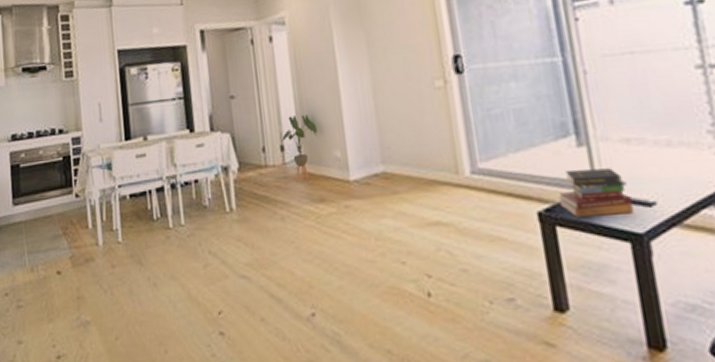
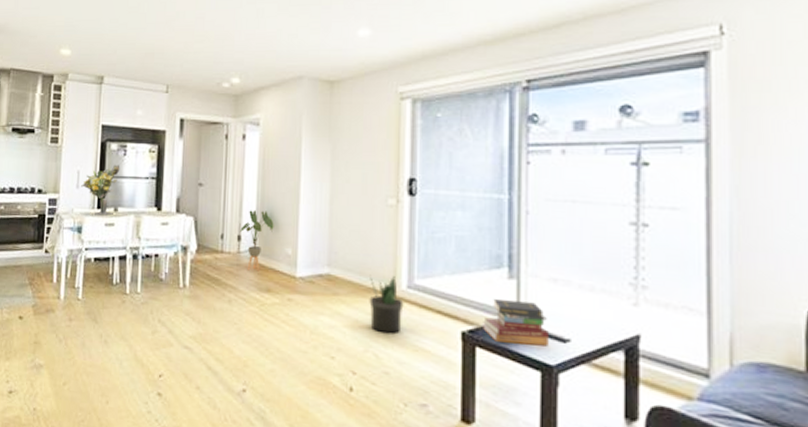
bouquet: none [104,89,144,148] -> present [81,164,120,216]
planter: none [429,163,473,226] -> present [369,276,404,333]

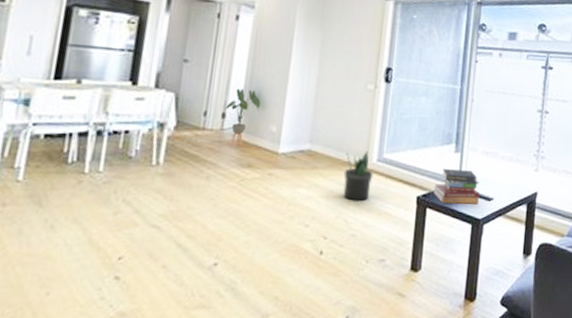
bouquet: present [81,164,120,216] -> none [33,32,89,88]

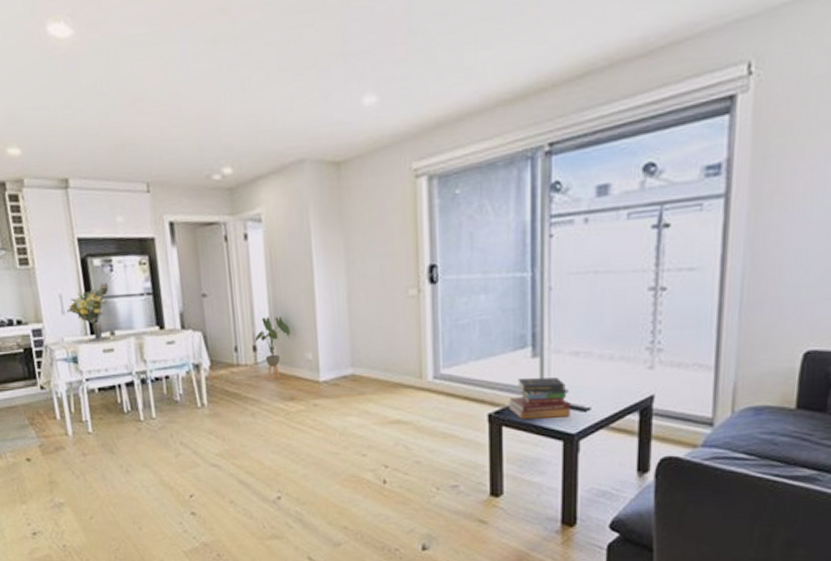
bouquet: none [33,32,89,88] -> present [67,283,111,342]
planter: present [343,151,373,200] -> none [395,369,431,424]

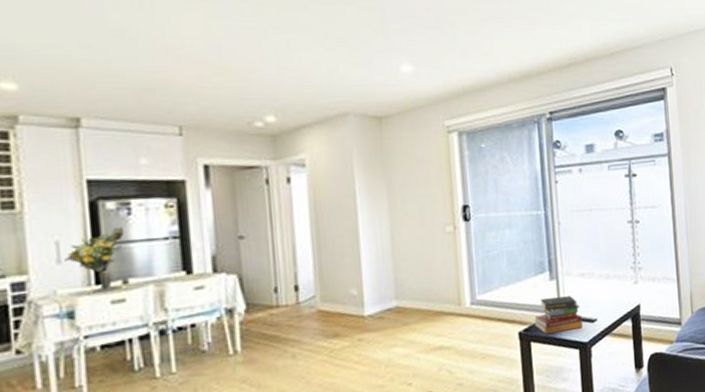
house plant: present [255,316,291,381] -> none [296,255,335,321]

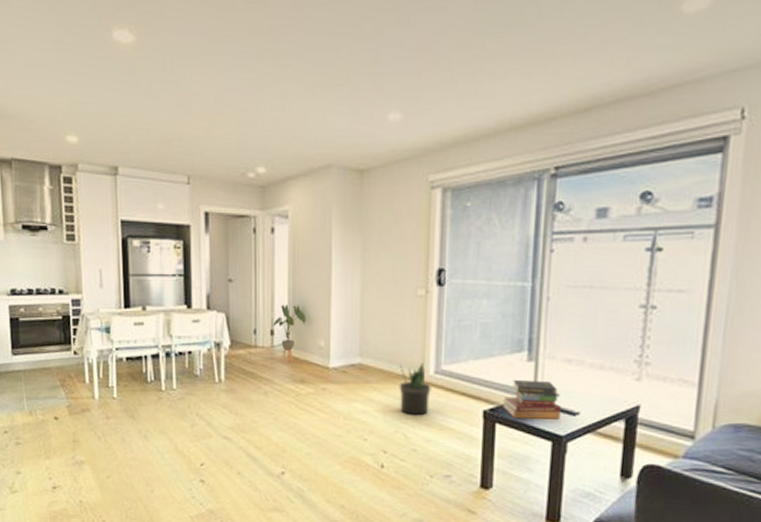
bouquet: present [64,227,125,293] -> none [105,262,145,315]
house plant: none [296,255,335,321] -> present [273,305,306,364]
planter: none [437,296,470,349] -> present [399,363,431,415]

